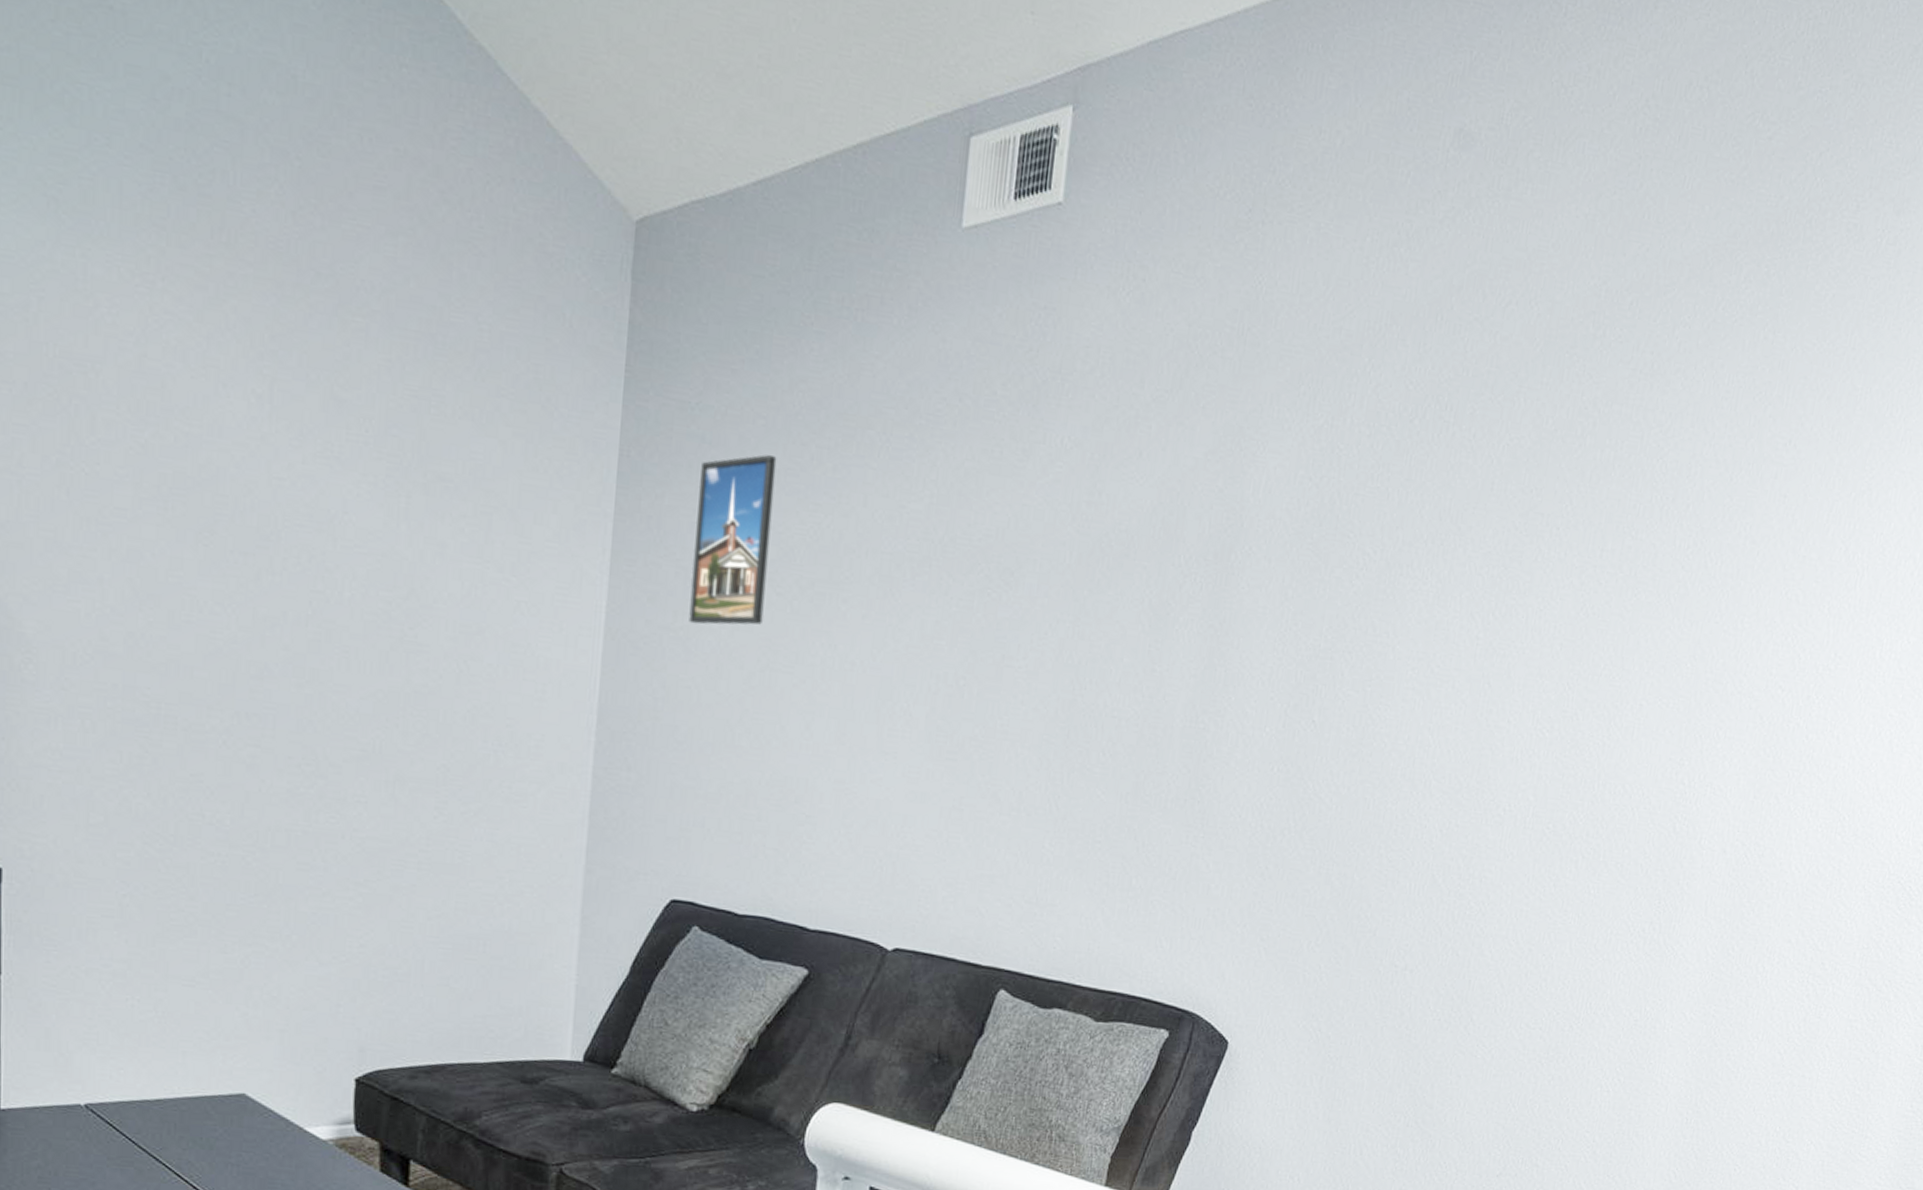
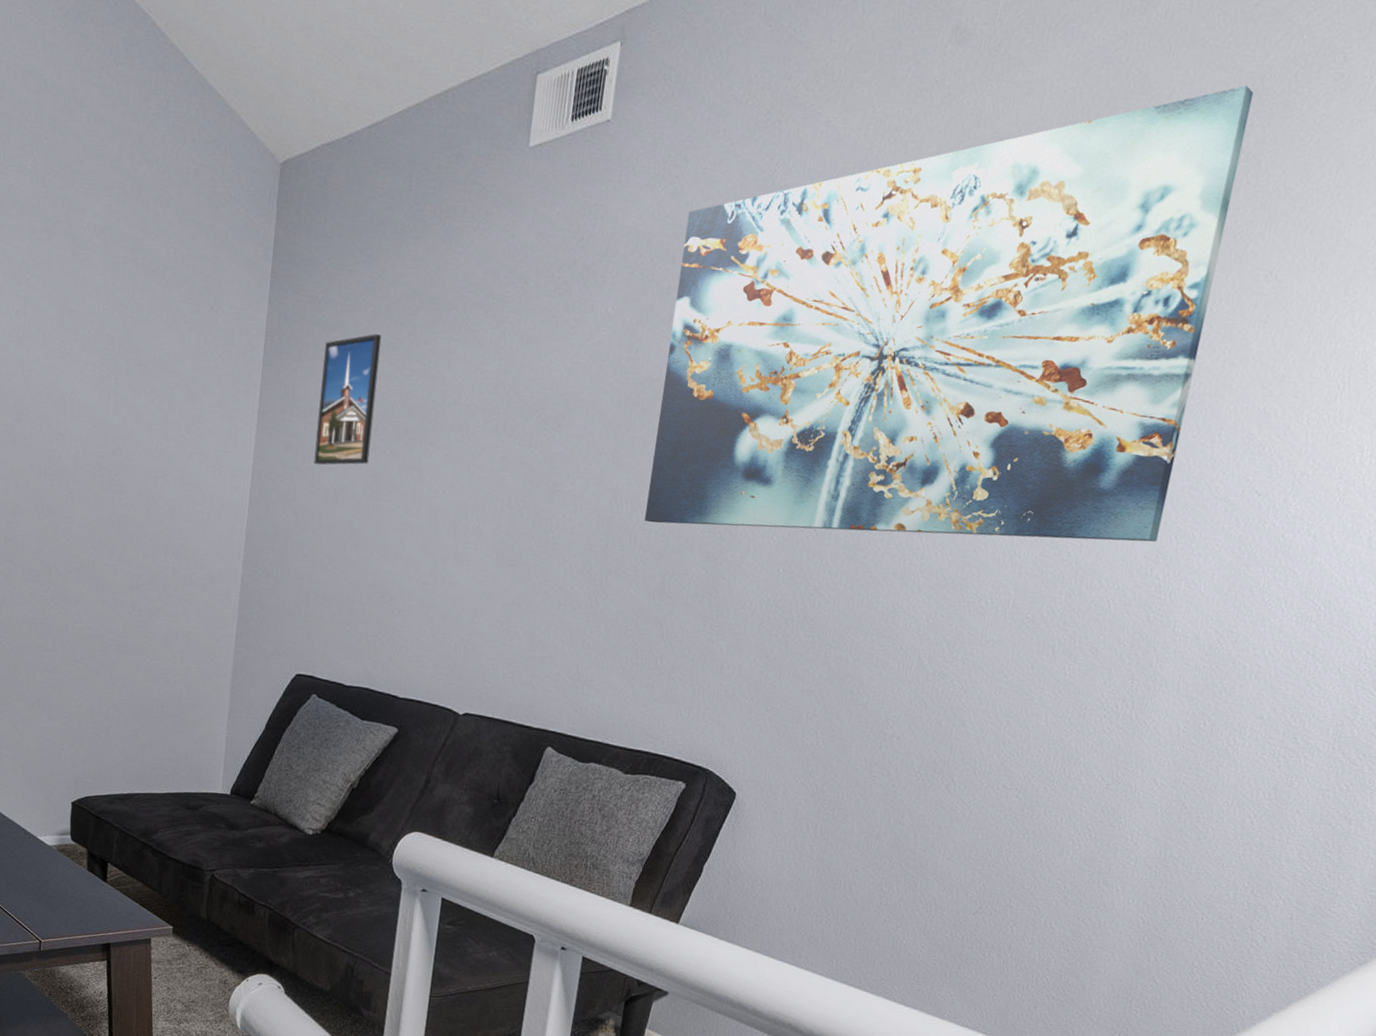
wall art: none [1113,227,1770,742] -> present [645,85,1254,542]

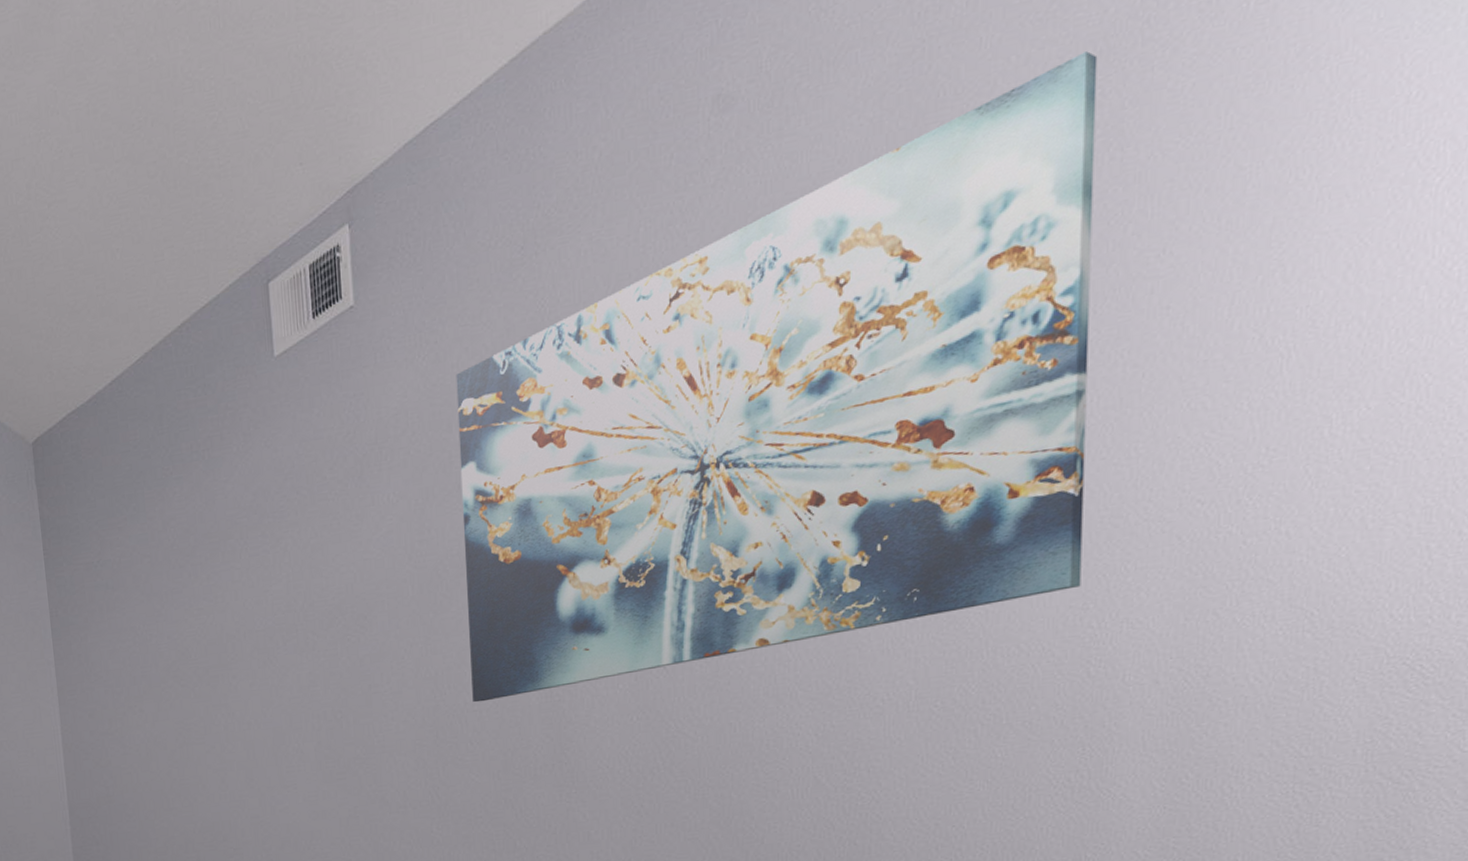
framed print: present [314,333,382,465] -> none [109,582,175,725]

